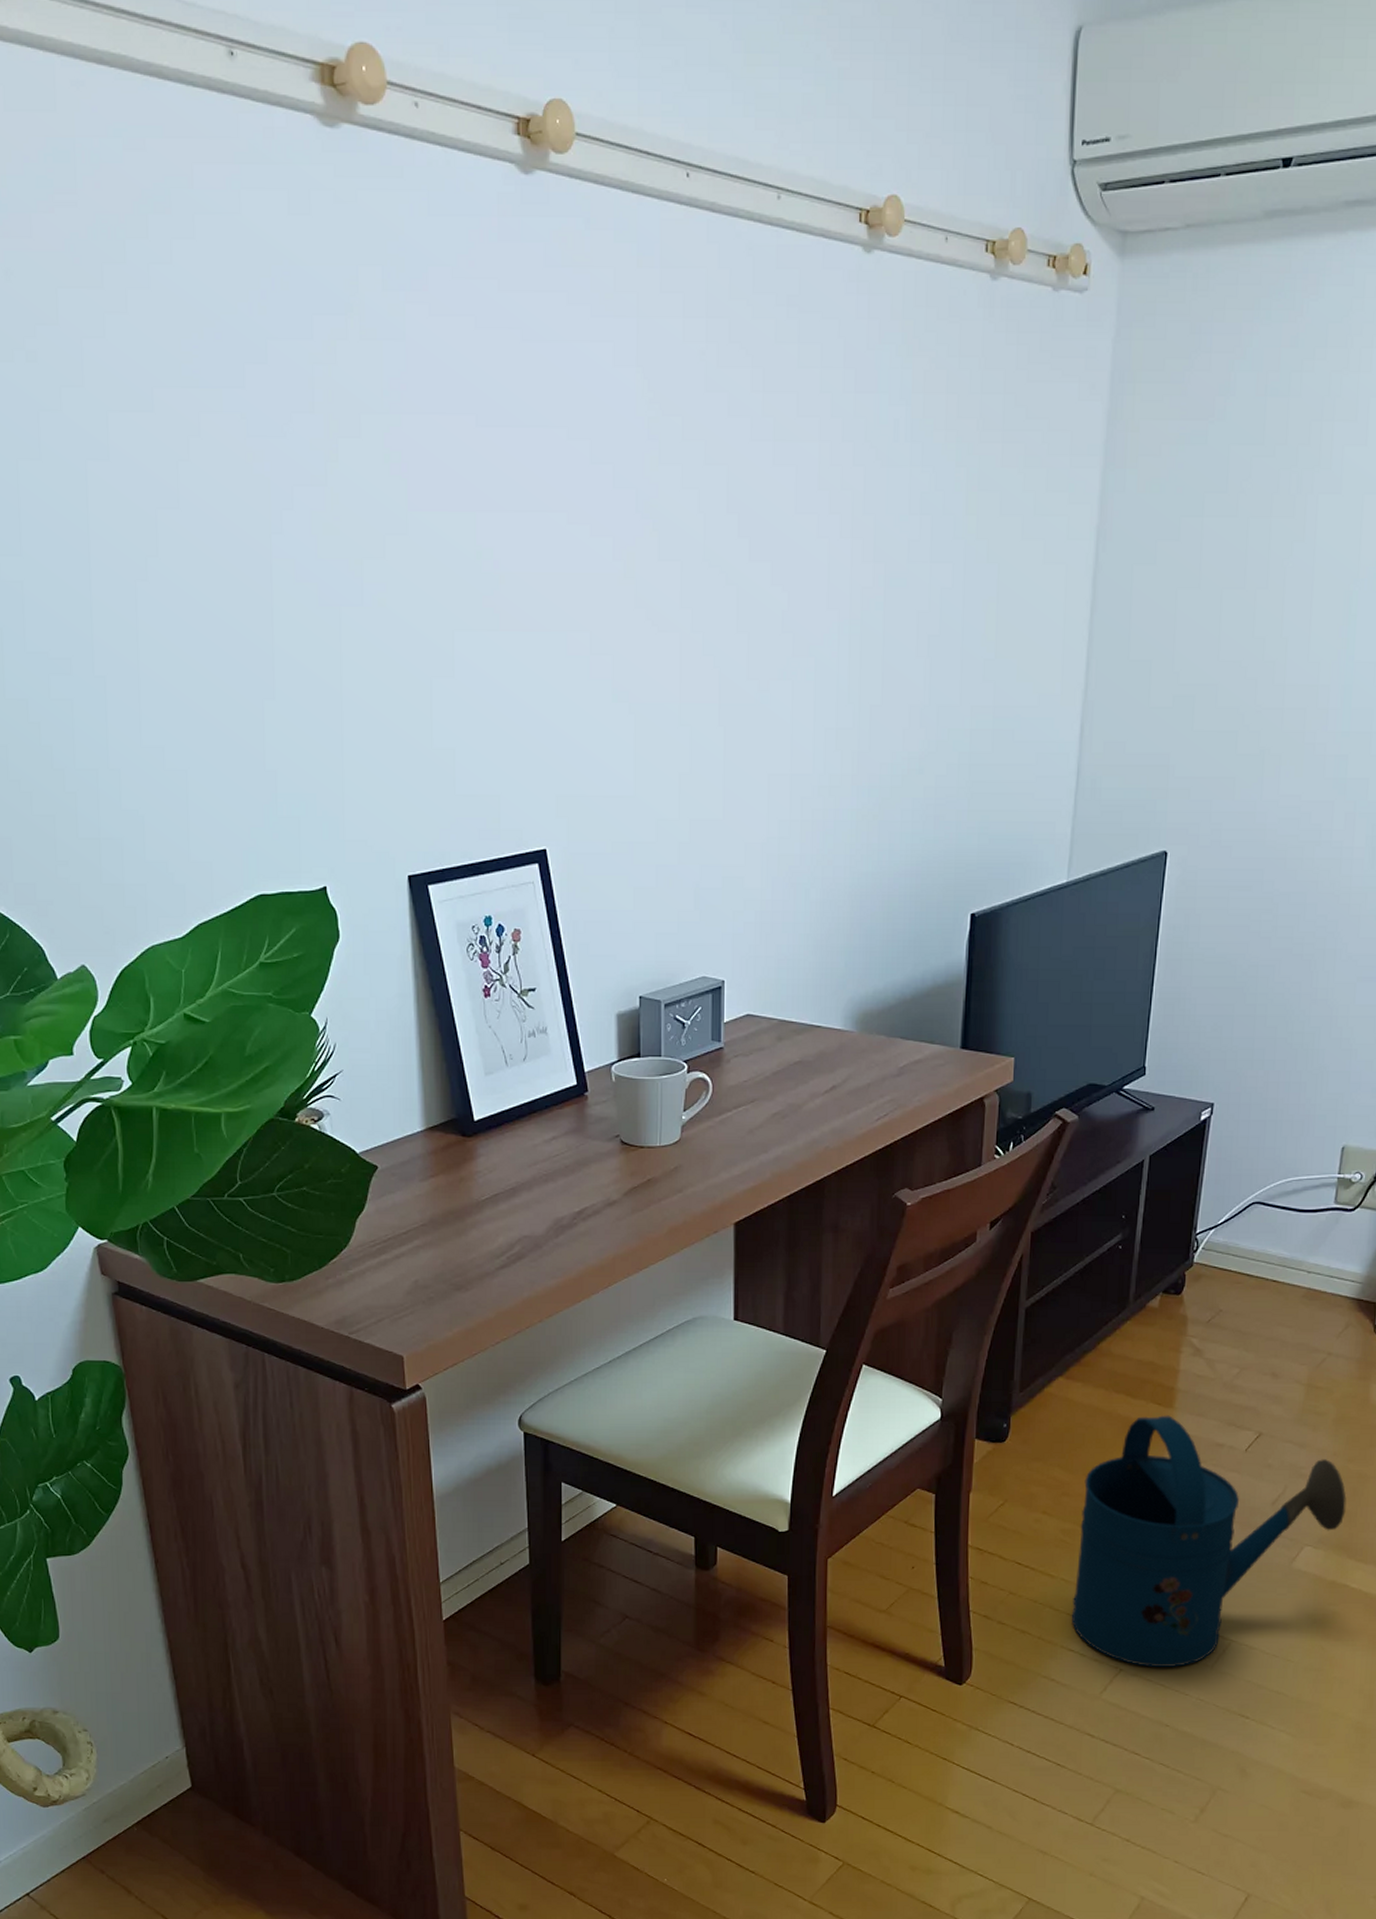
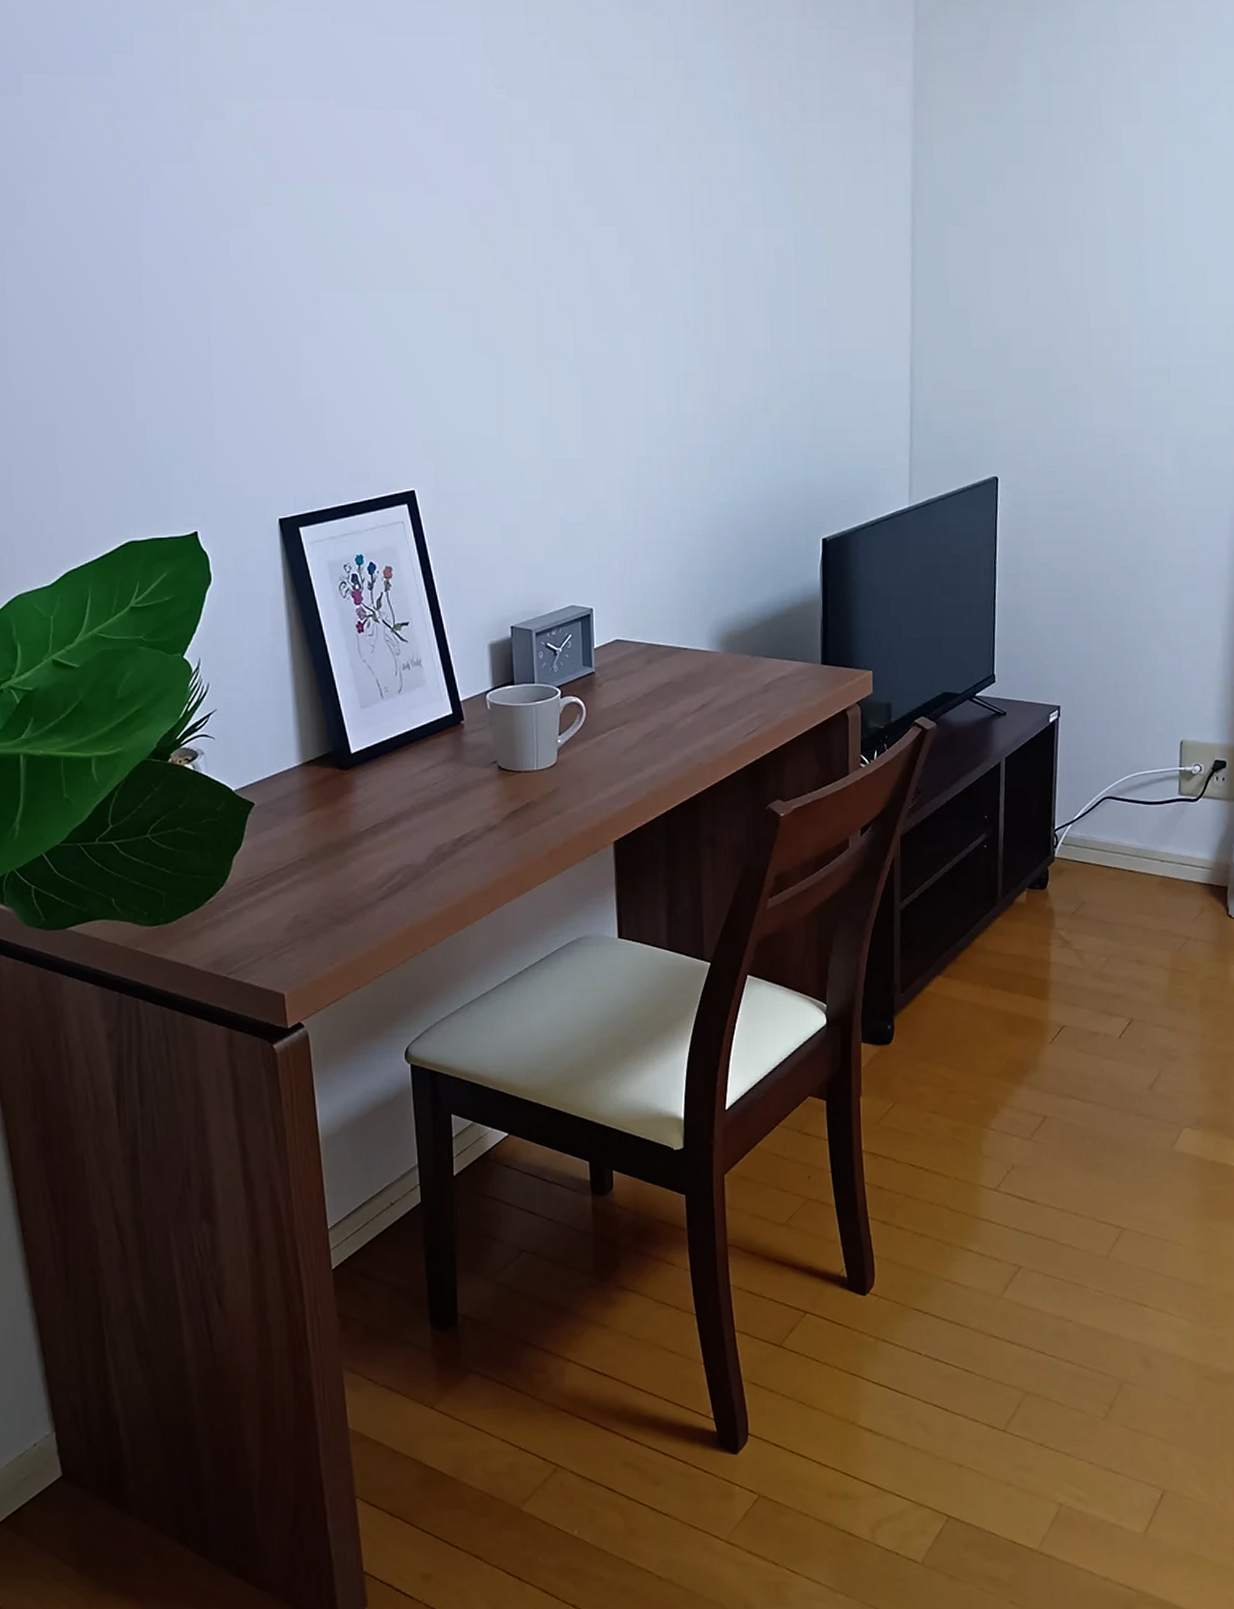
watering can: present [1071,1415,1347,1668] -> none [967,1007,1218,1262]

